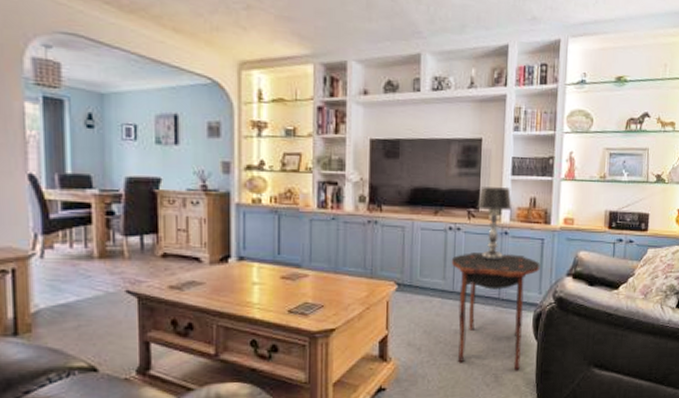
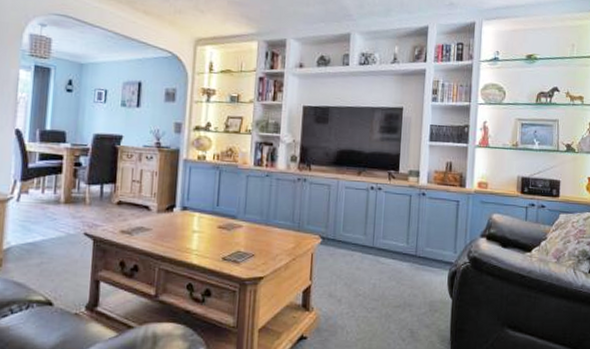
side table: present [451,252,540,370] -> none [372,211,456,327]
table lamp: present [476,186,512,261] -> none [397,151,430,220]

